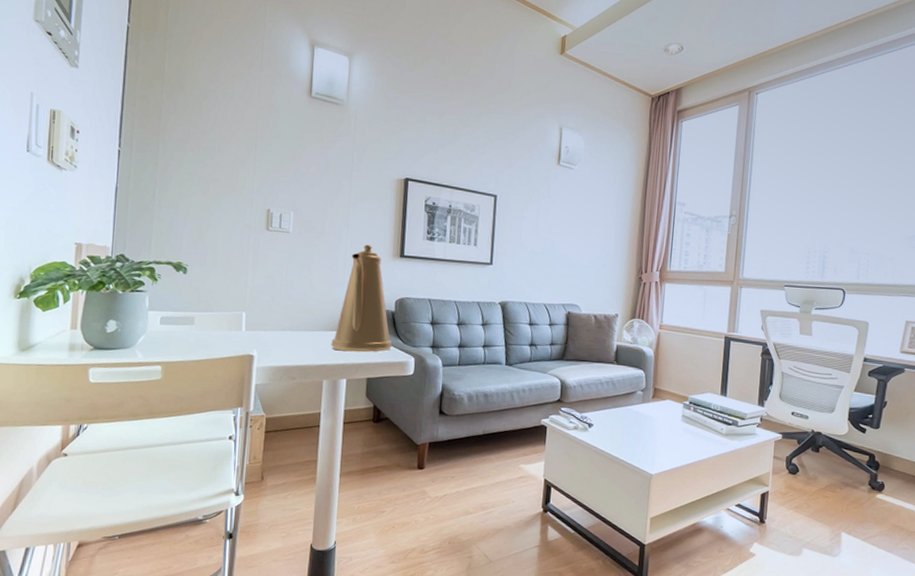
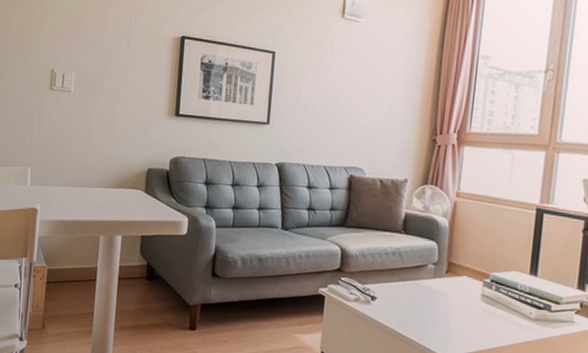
coffee pot: present [331,244,393,353] -> none [107,103,167,211]

